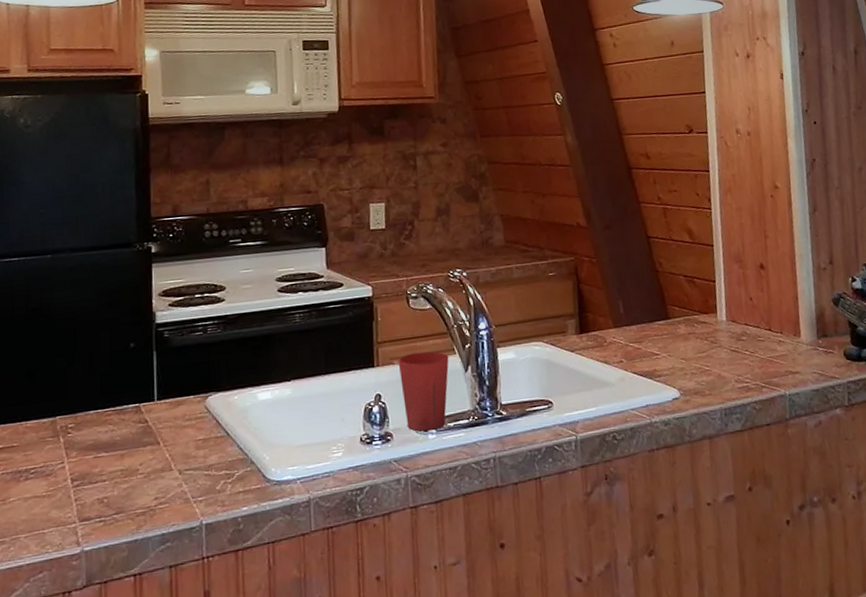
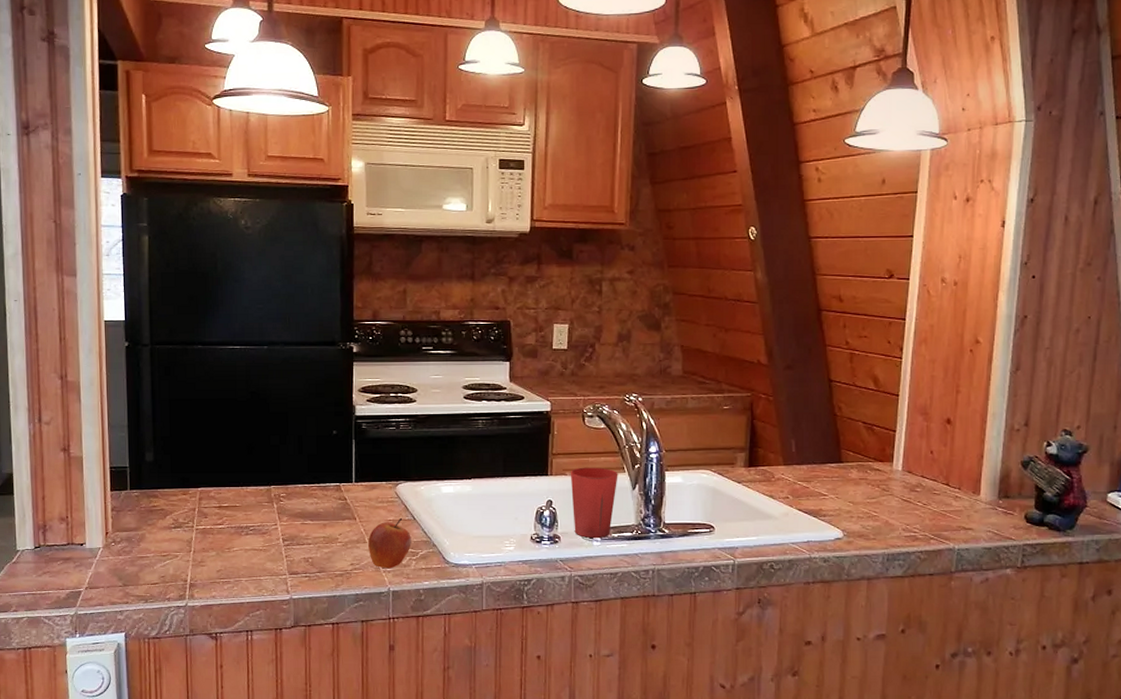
fruit: none [175,435,226,498] -> present [368,517,412,569]

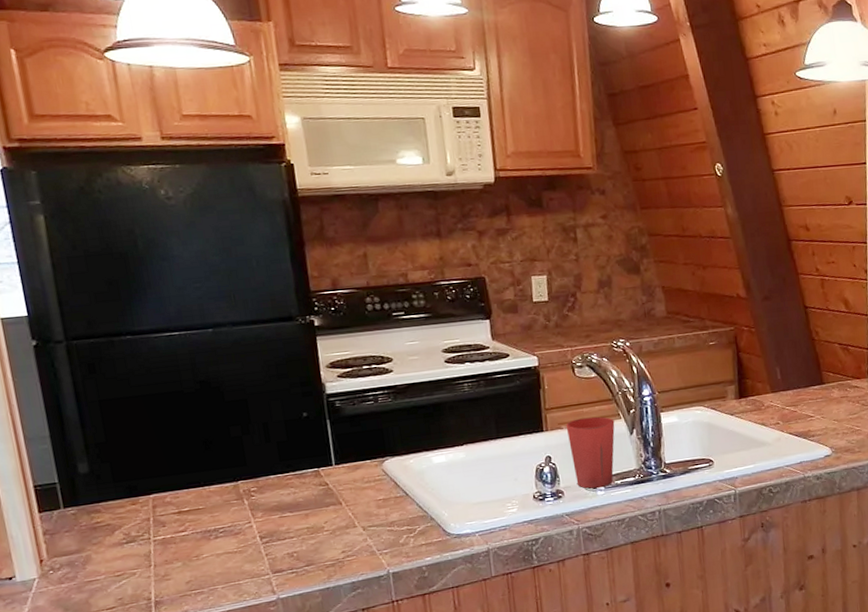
fruit: present [368,517,412,569] -> none [358,495,407,551]

